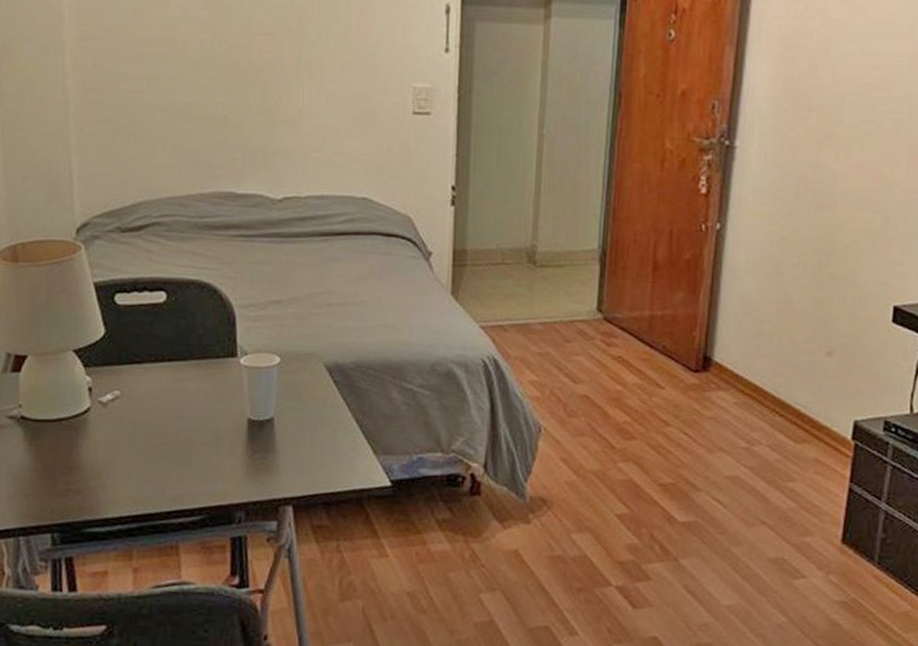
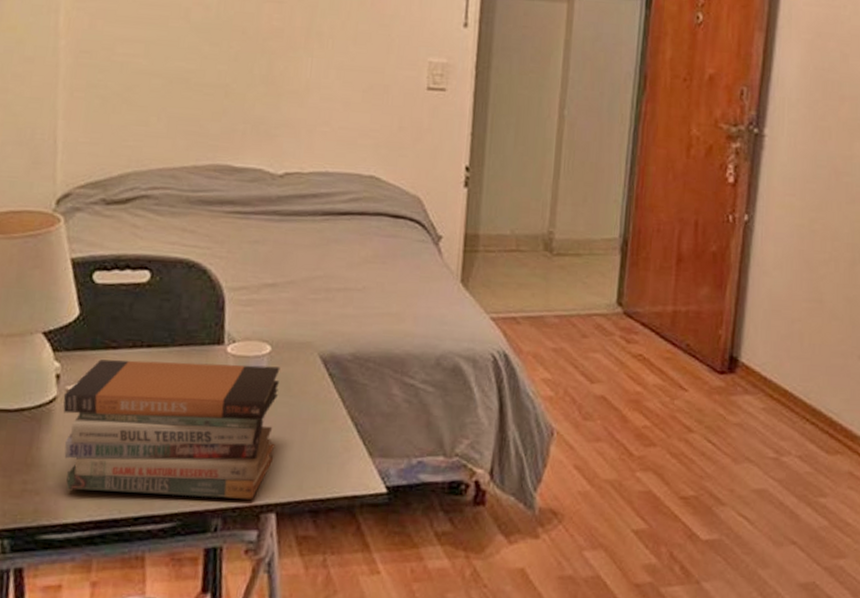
book stack: none [96,373,289,494] -> present [63,359,280,499]

